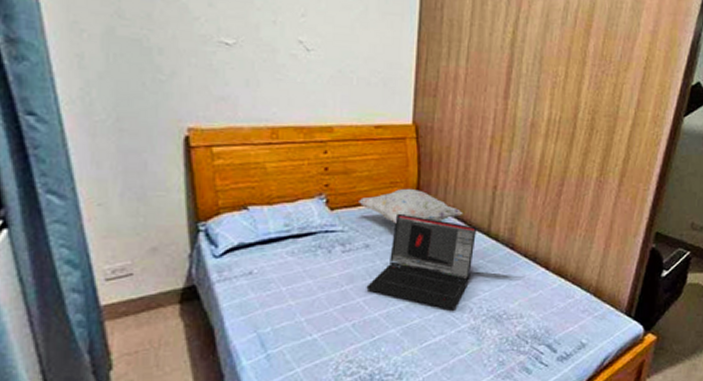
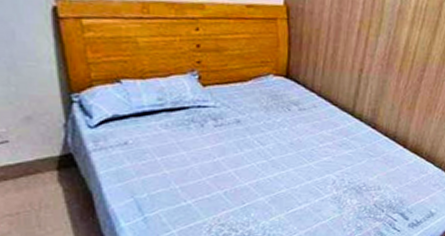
decorative pillow: present [359,188,463,224] -> none [230,68,330,101]
laptop: present [366,213,477,311] -> none [237,91,343,182]

